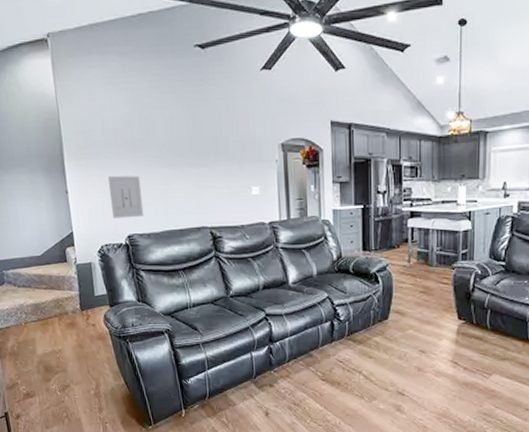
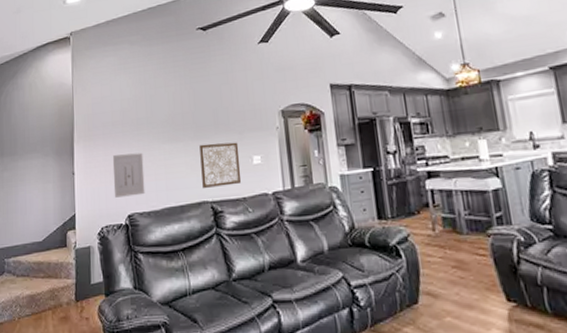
wall art: none [198,171,240,215] -> present [199,142,242,189]

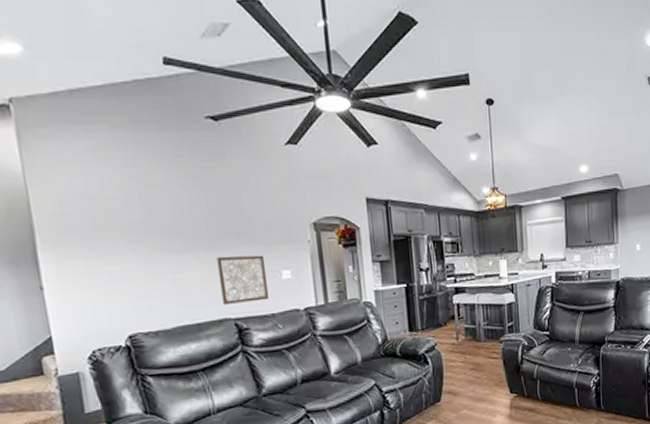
wall art: present [112,152,145,198] -> none [98,264,150,316]

